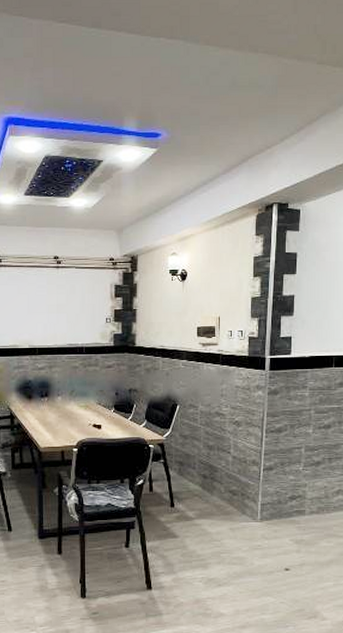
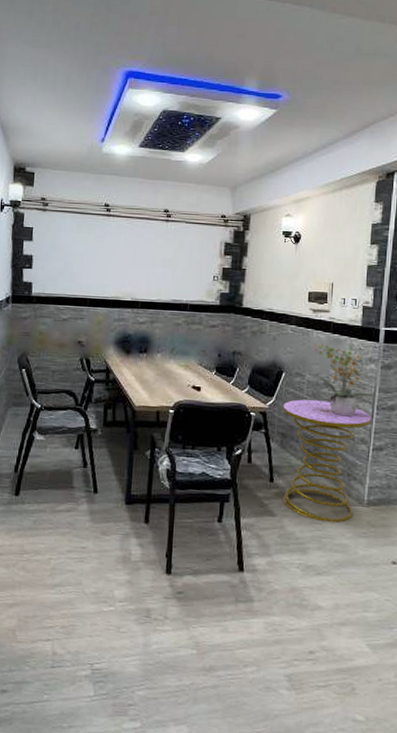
side table: none [179,429,262,538] -> present [282,399,372,522]
potted plant: none [204,372,265,442] -> present [314,343,377,417]

